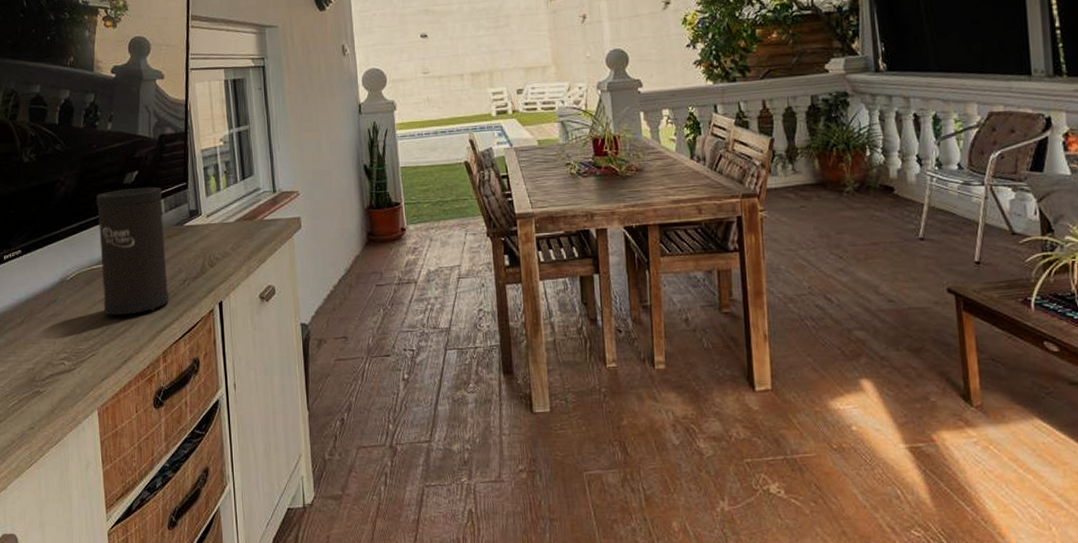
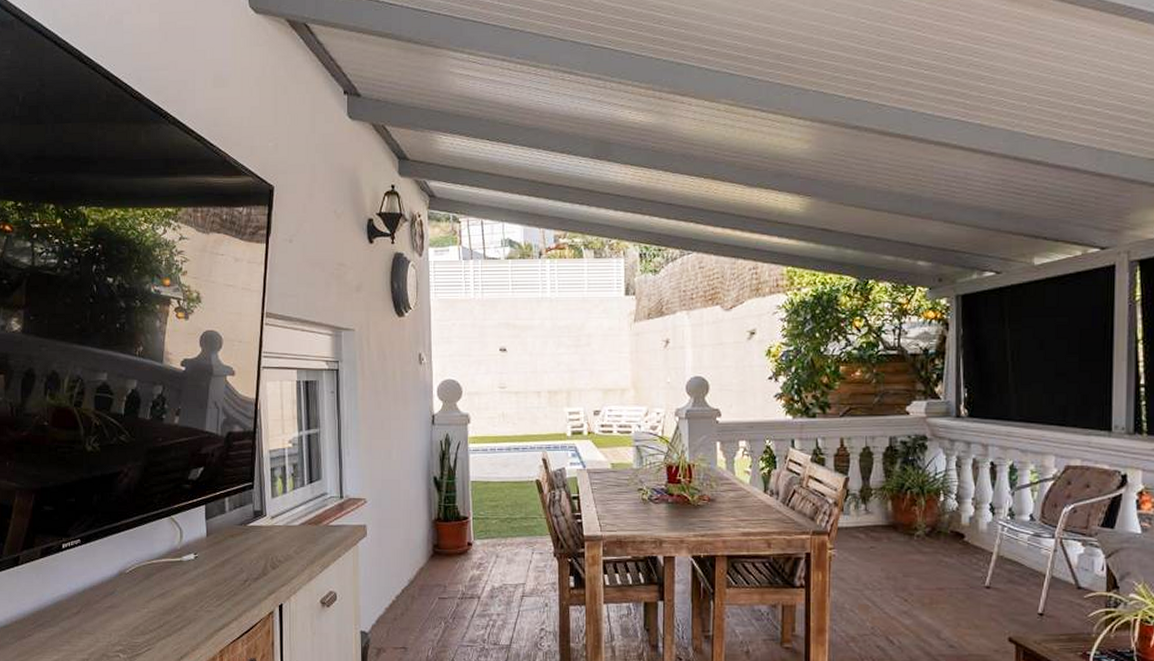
speaker: present [95,186,170,315] -> none [159,484,229,611]

